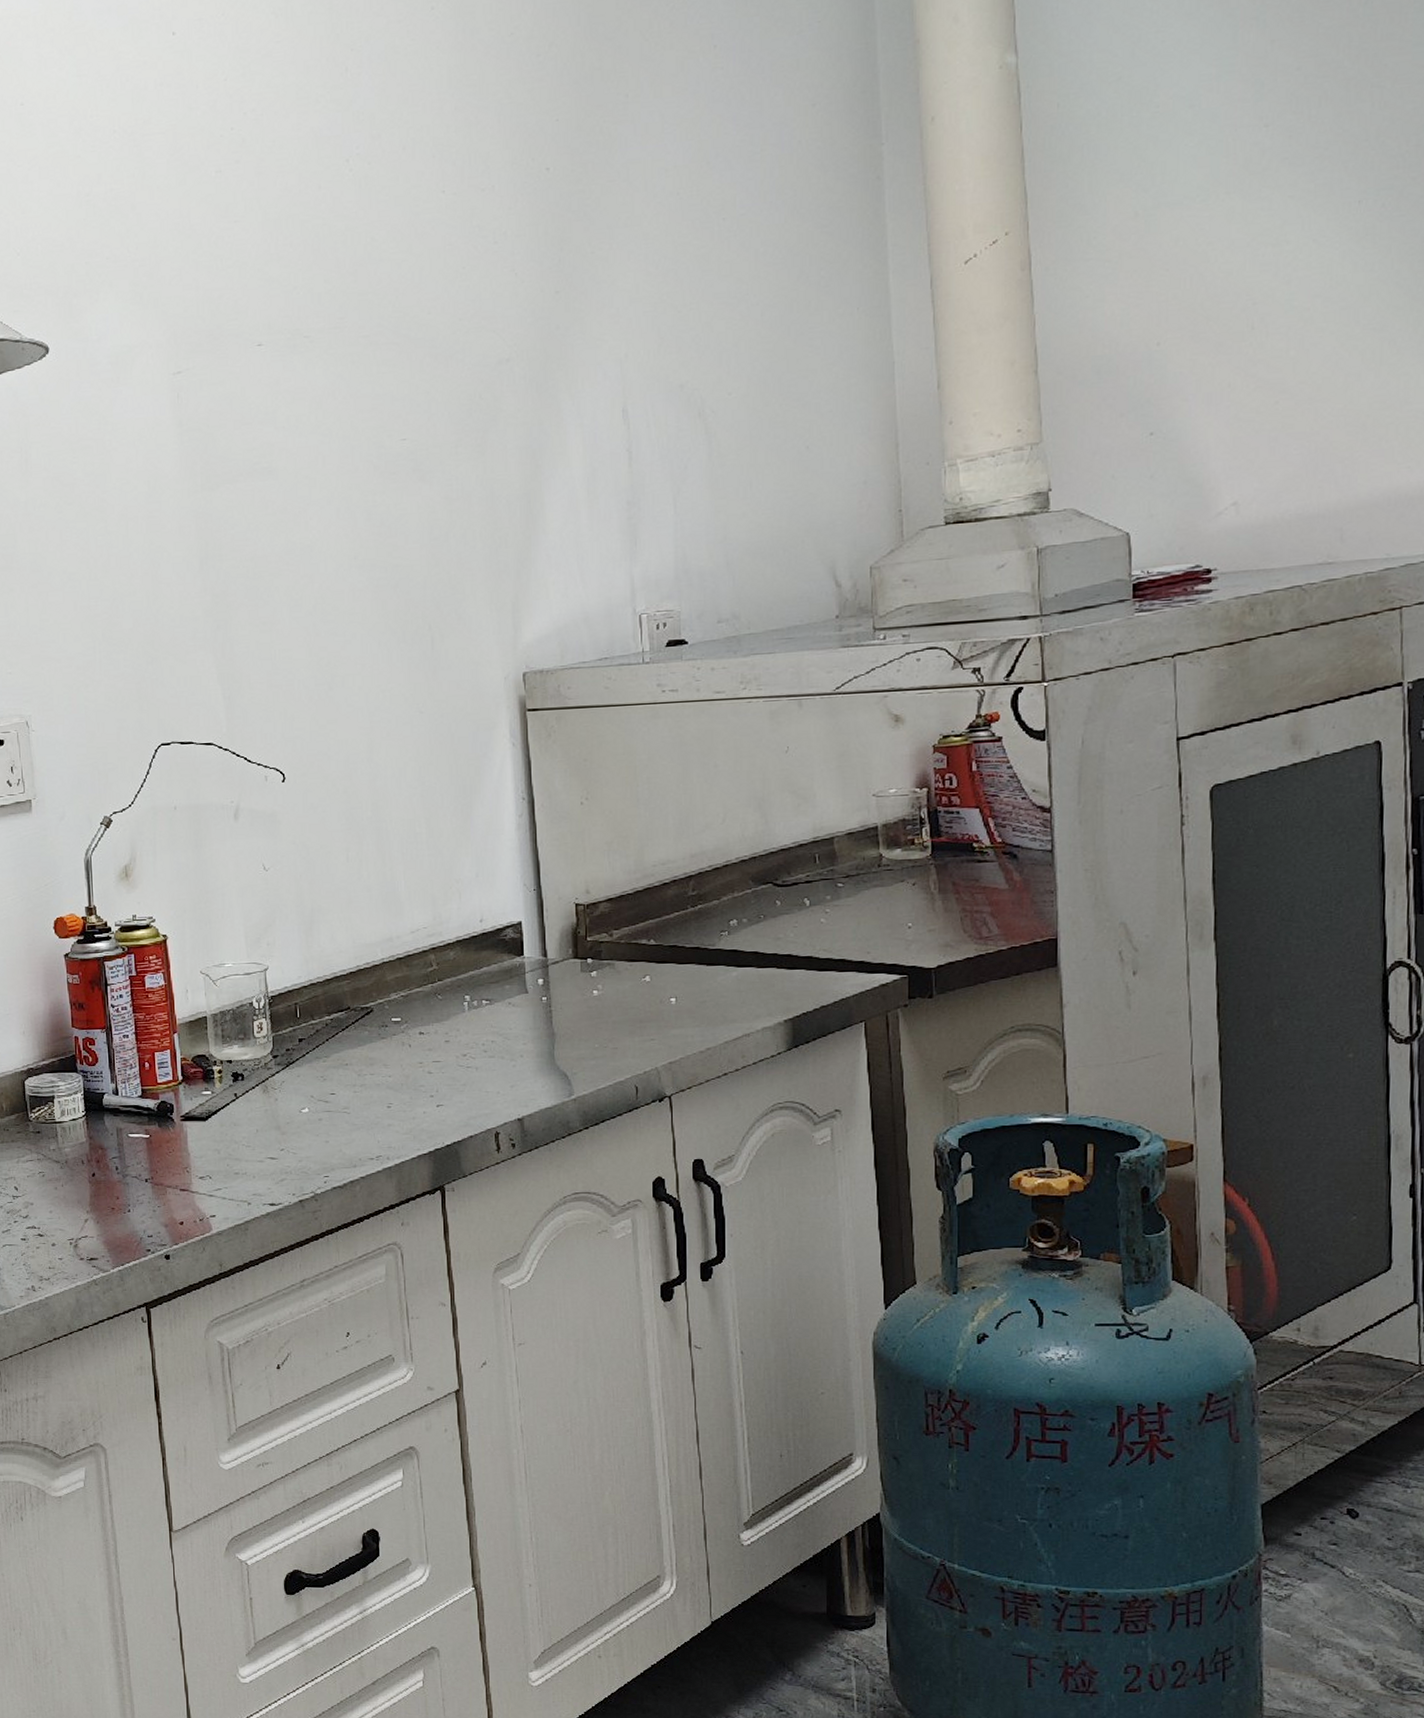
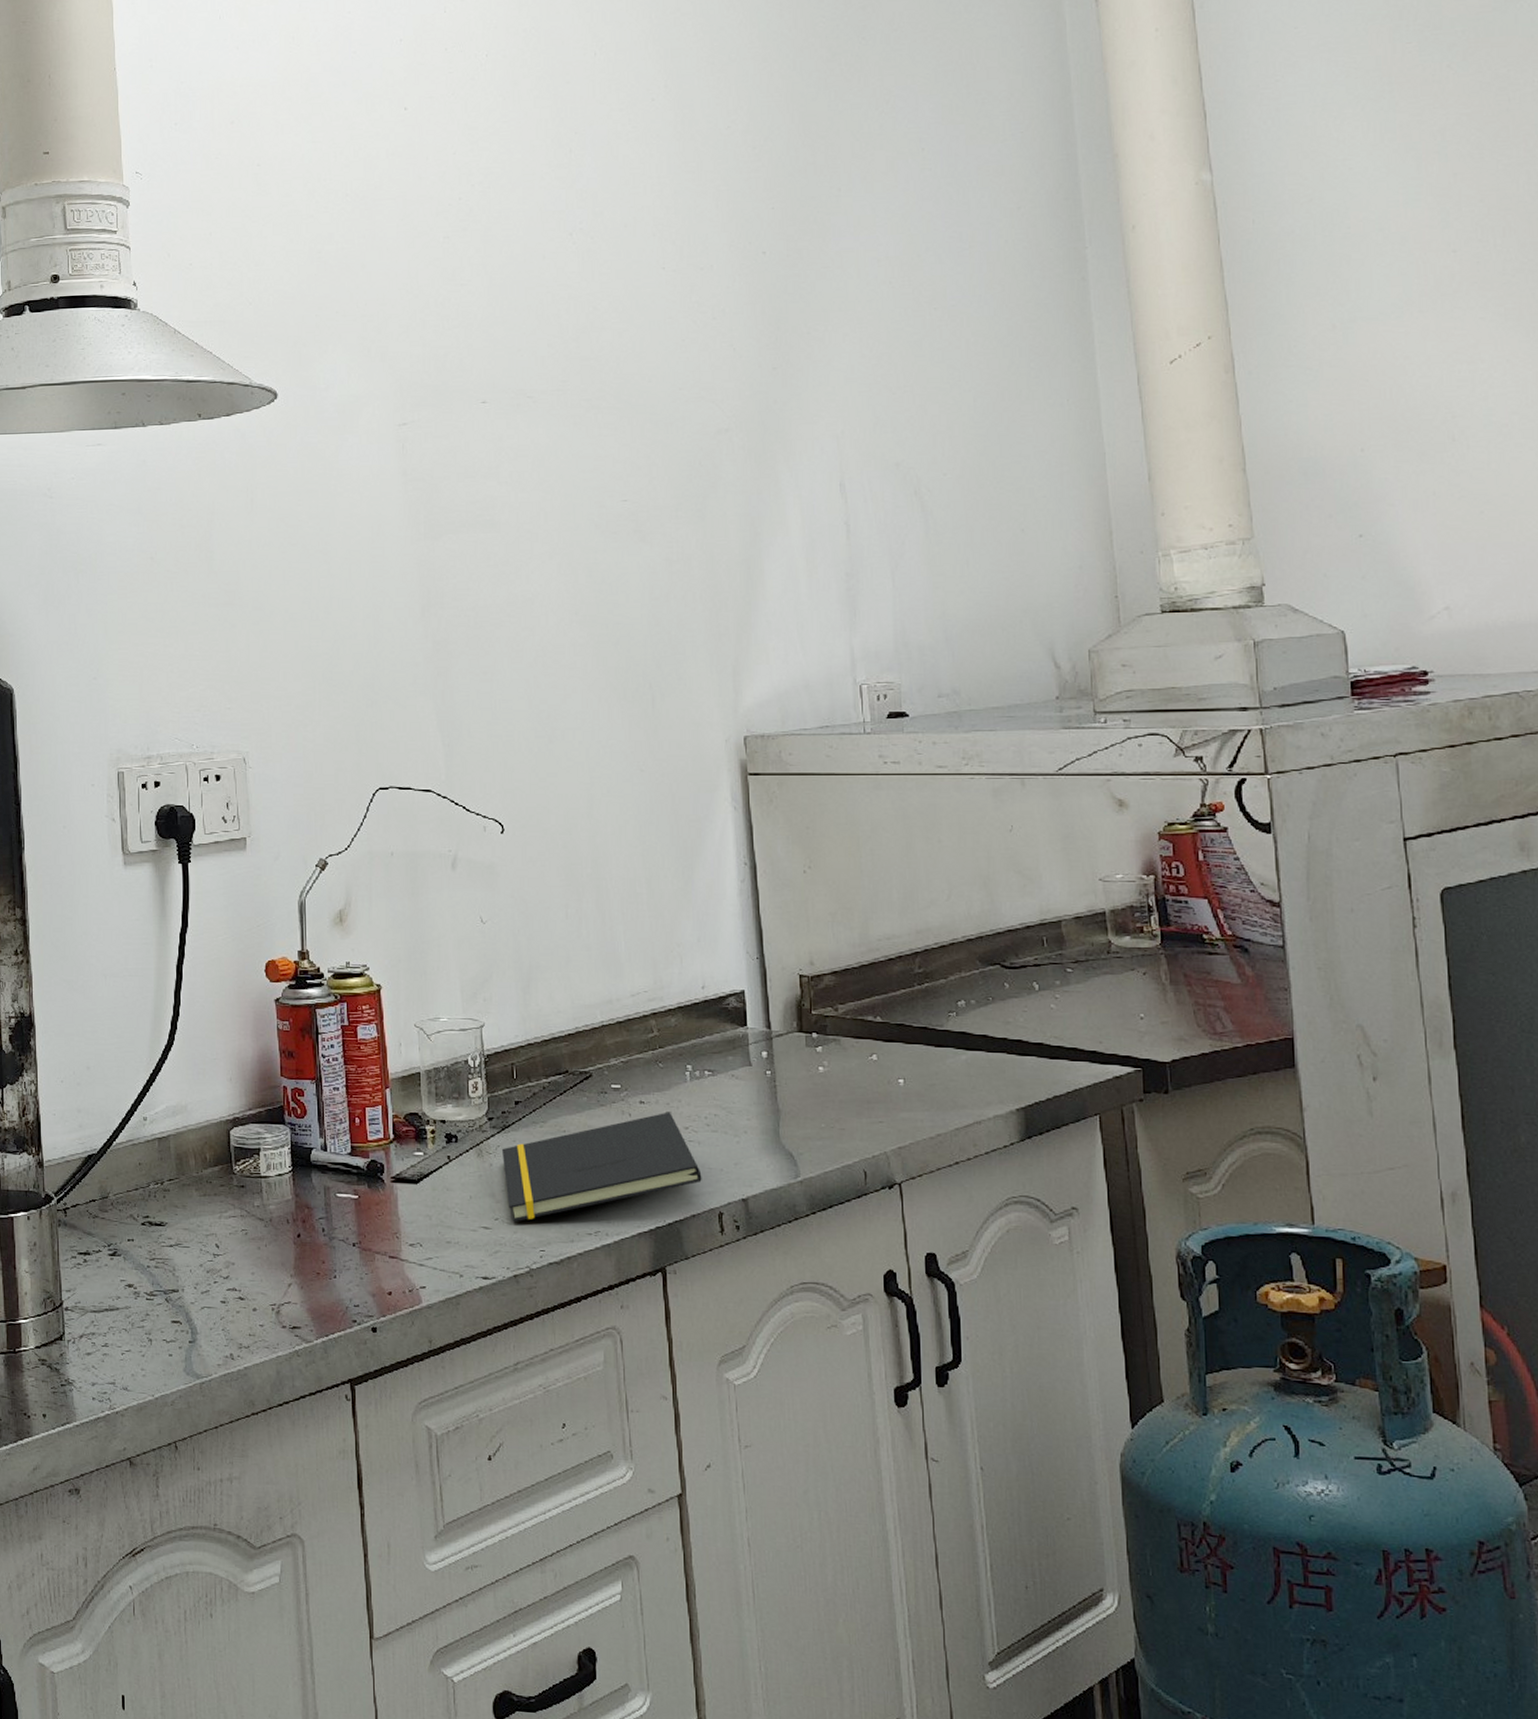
notepad: none [287,1041,479,1152] -> present [502,1111,702,1223]

